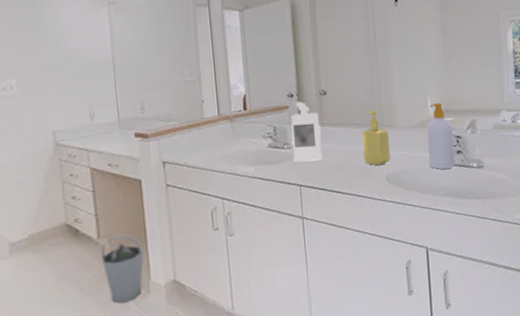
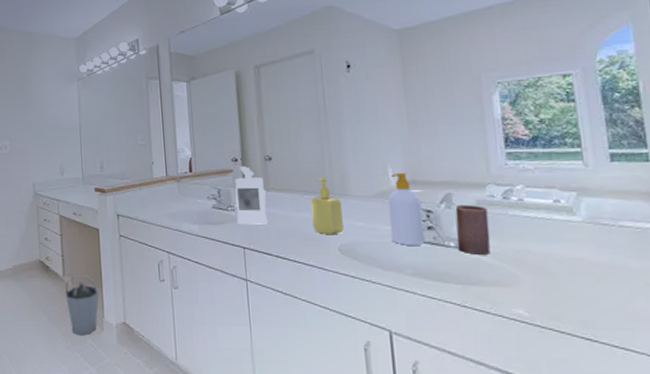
candle: none [478,129,502,173] -> present [455,204,491,255]

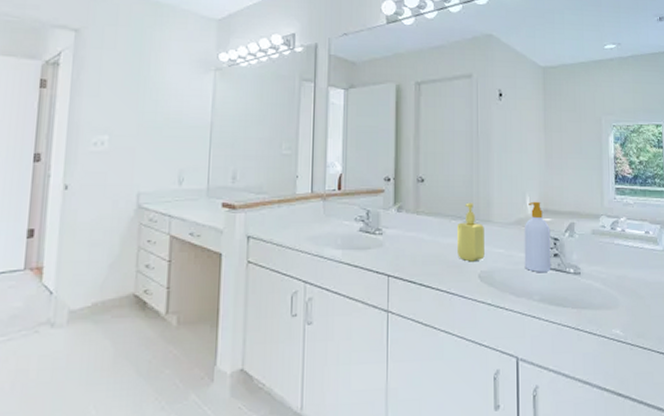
trash bin: present [65,275,99,336] -> none [166,312,213,391]
tissue box: present [235,166,267,225] -> none [384,187,415,250]
candle: present [455,204,491,255] -> none [575,233,600,280]

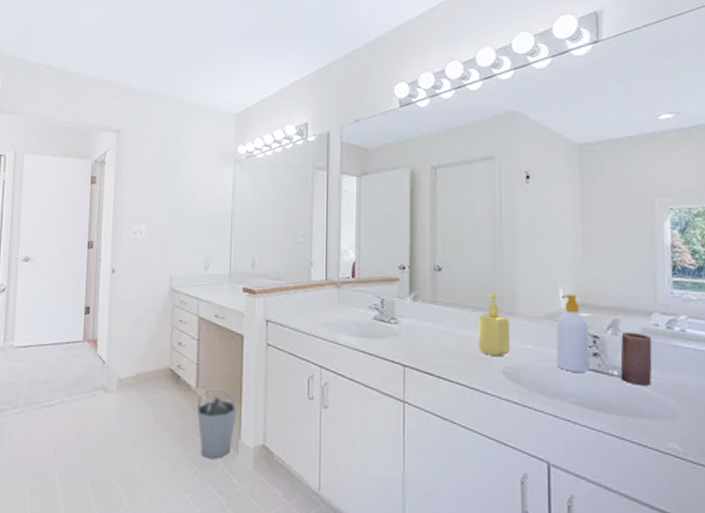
trash bin: none [166,312,213,391] -> present [197,388,237,459]
candle: none [575,233,600,280] -> present [620,332,652,385]

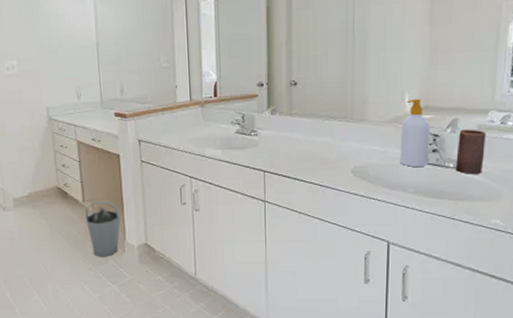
soap dispenser: present [477,293,510,357] -> none [330,103,359,159]

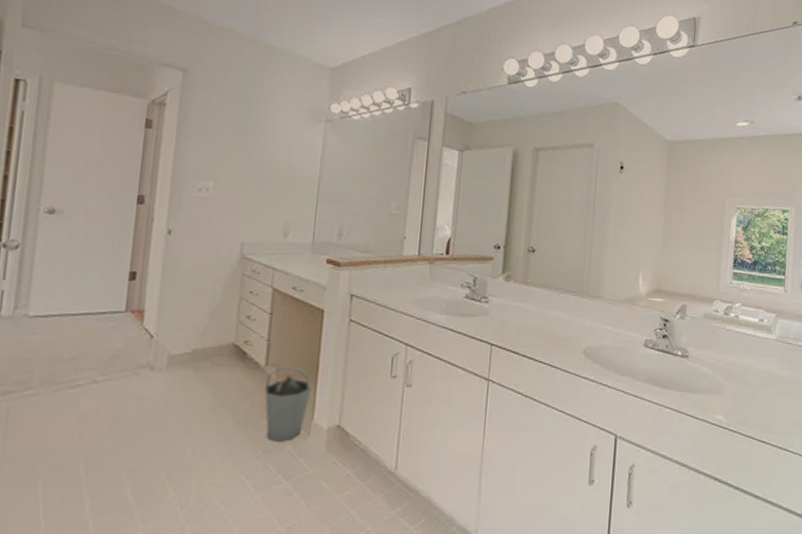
soap bottle: present [399,98,431,168] -> none [631,280,662,354]
candle: present [455,129,486,174] -> none [683,316,711,365]

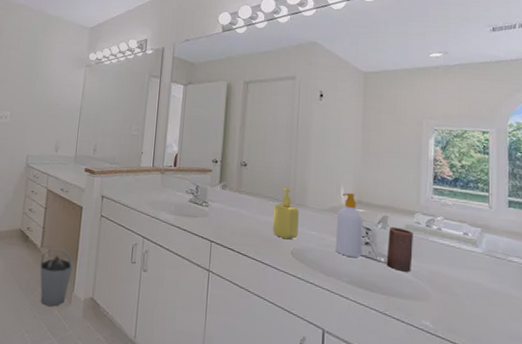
soap dispenser: none [564,276,593,337] -> present [273,187,299,240]
soap bottle: none [631,280,662,354] -> present [335,192,363,258]
candle: none [683,316,711,365] -> present [386,227,413,272]

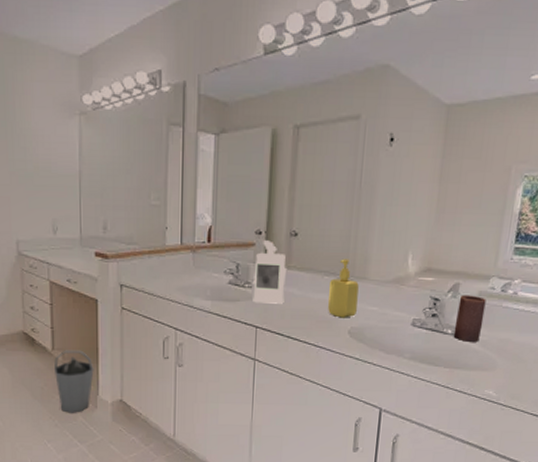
tissue box: none [209,168,237,223] -> present [253,240,286,304]
soap bottle: present [335,192,363,258] -> none [398,259,432,332]

